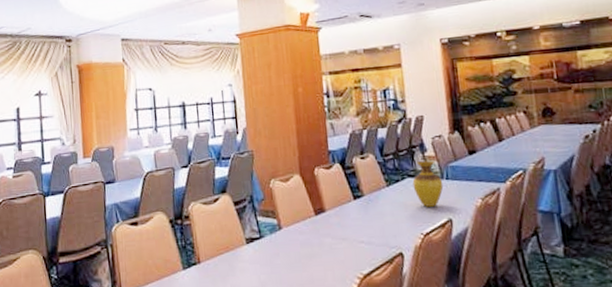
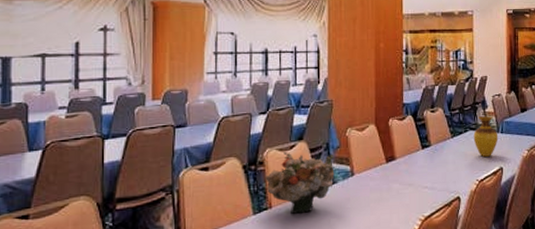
flower arrangement: none [192,206,261,269] -> present [266,152,335,214]

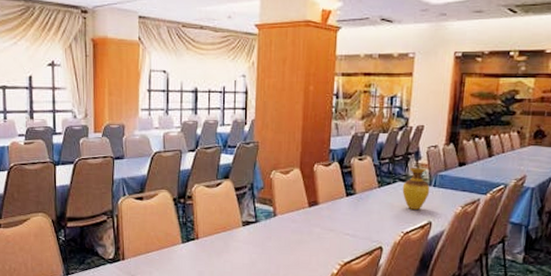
flower arrangement: present [266,152,335,214] -> none [193,189,258,247]

